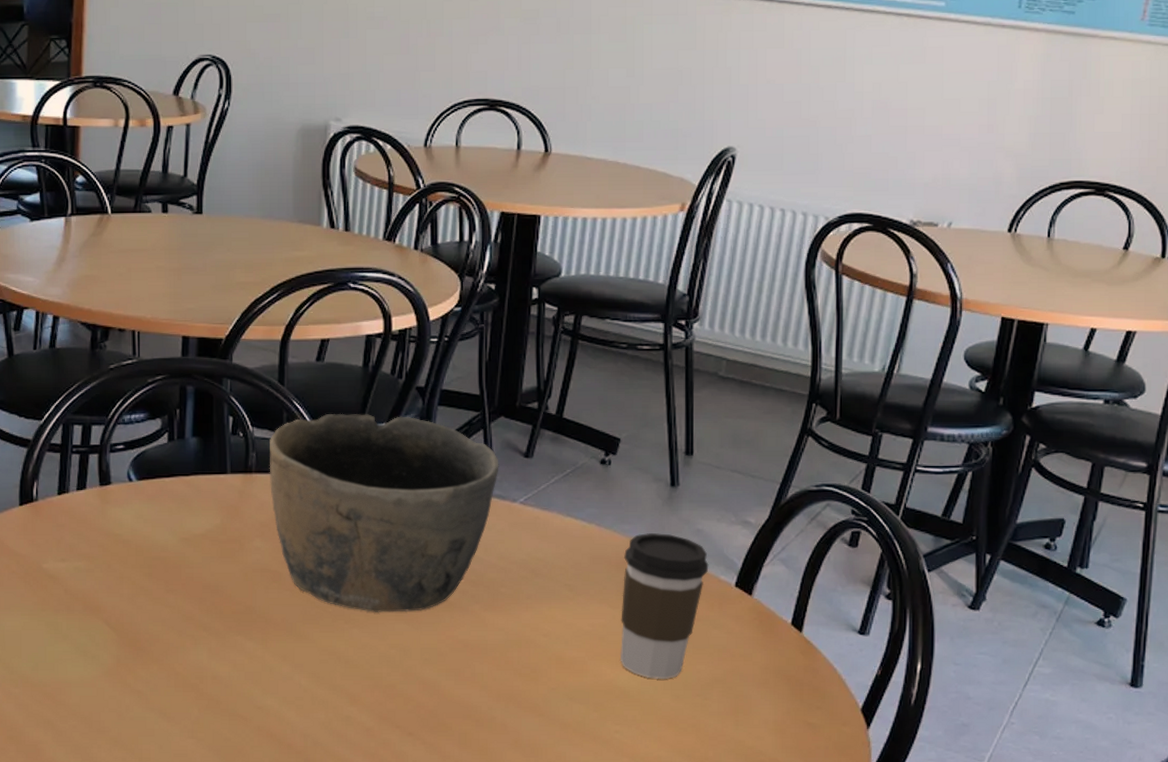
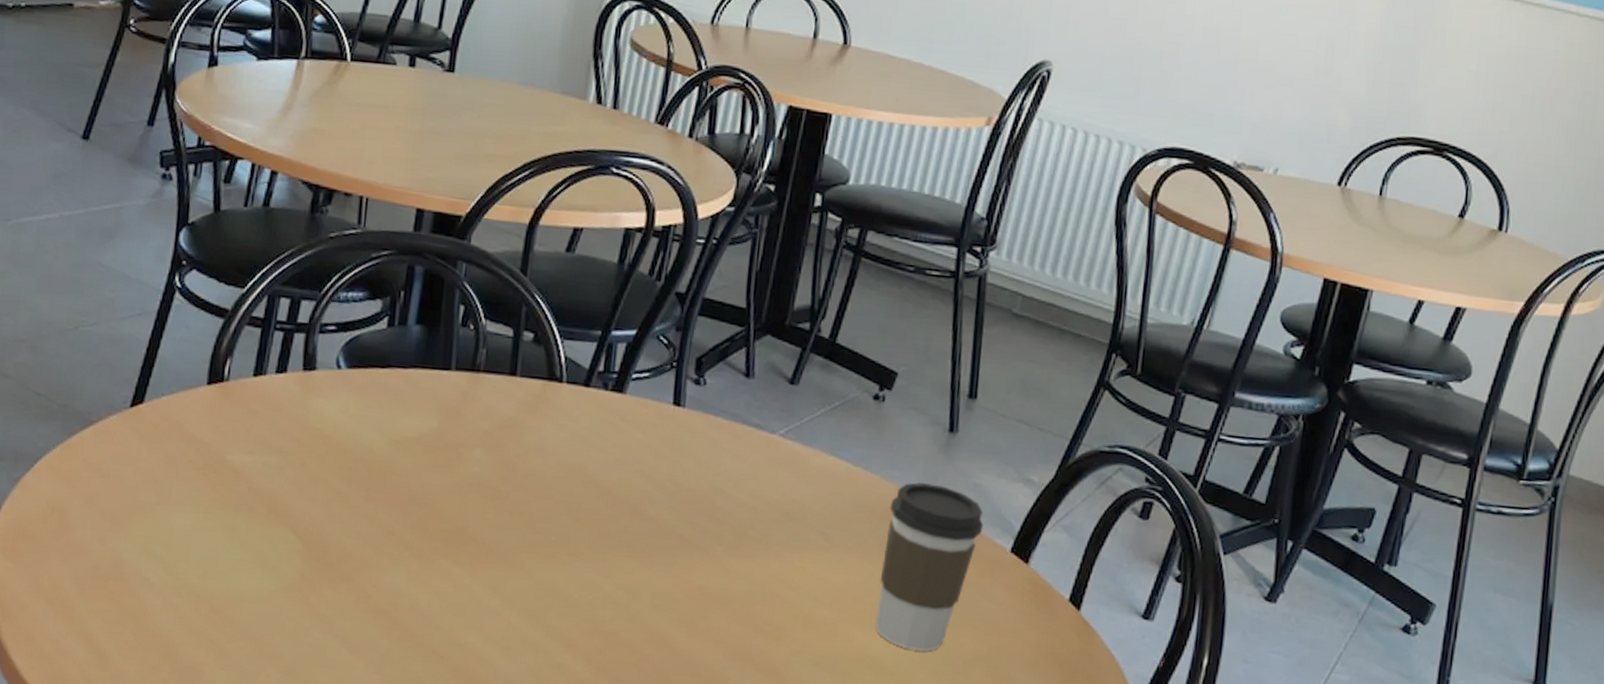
bowl: present [269,413,499,613] -> none [498,313,761,549]

